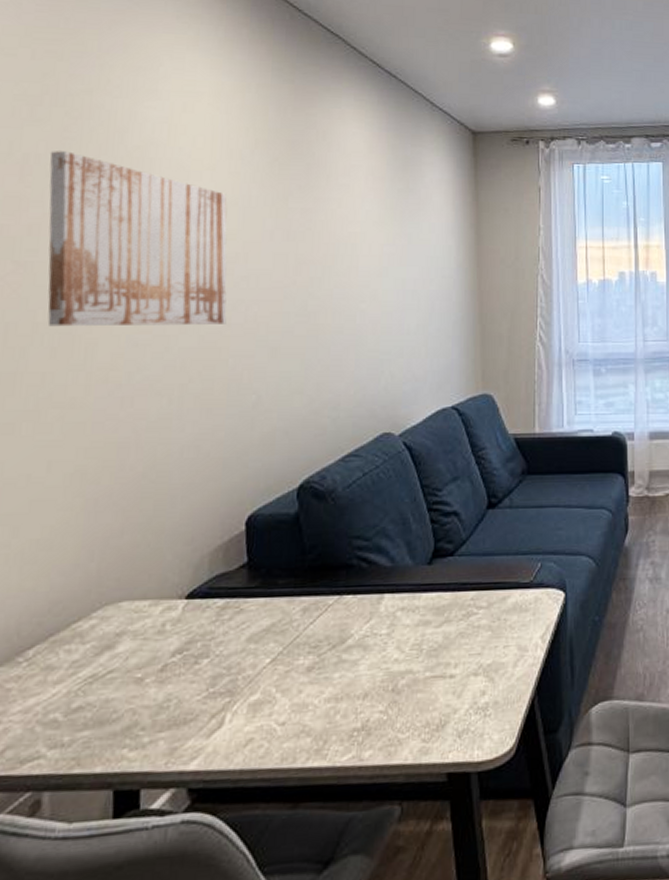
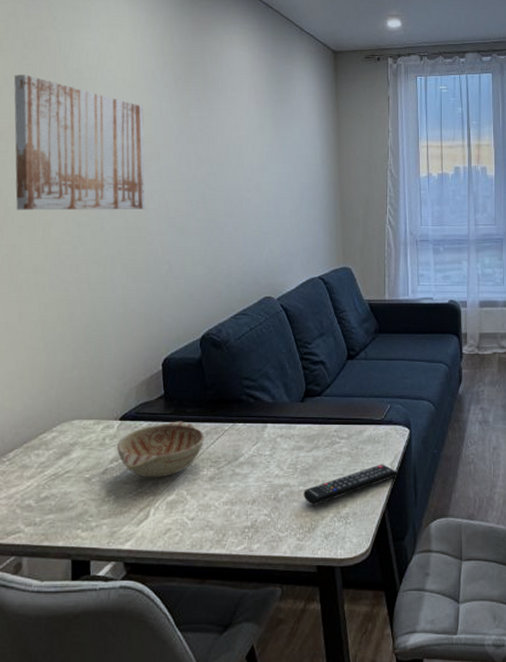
decorative bowl: none [181,596,301,673] -> present [117,421,204,478]
remote control: none [430,637,550,697] -> present [303,464,398,506]

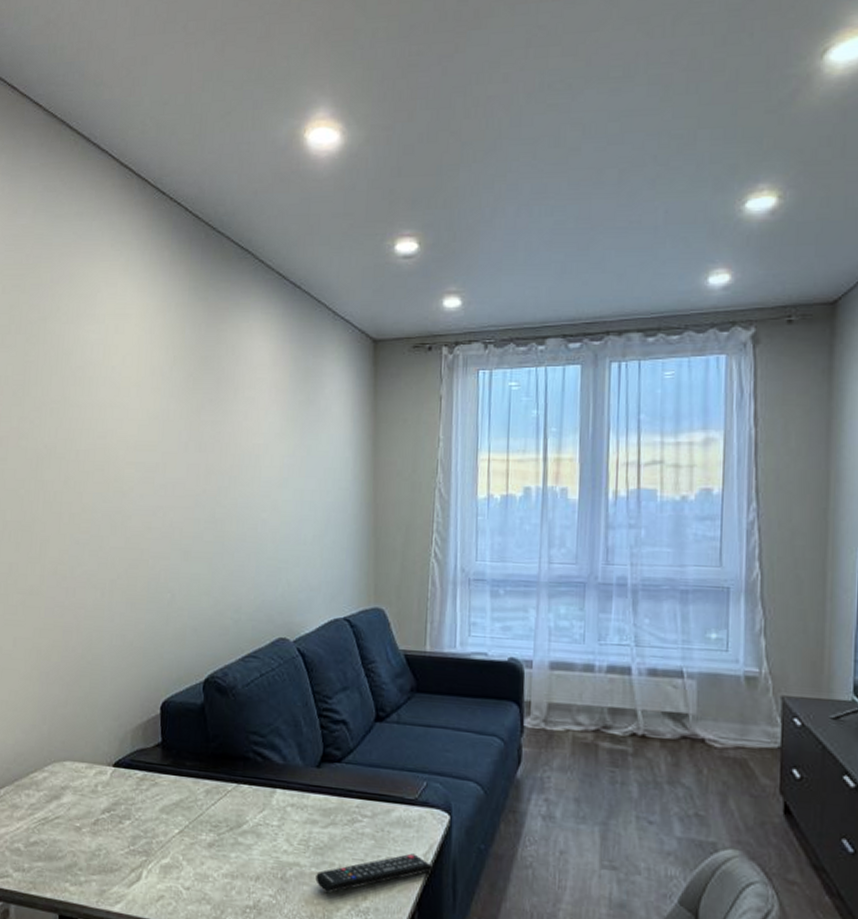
wall art: present [14,75,145,211] -> none [13,373,150,528]
decorative bowl: present [117,421,204,478] -> none [109,774,204,837]

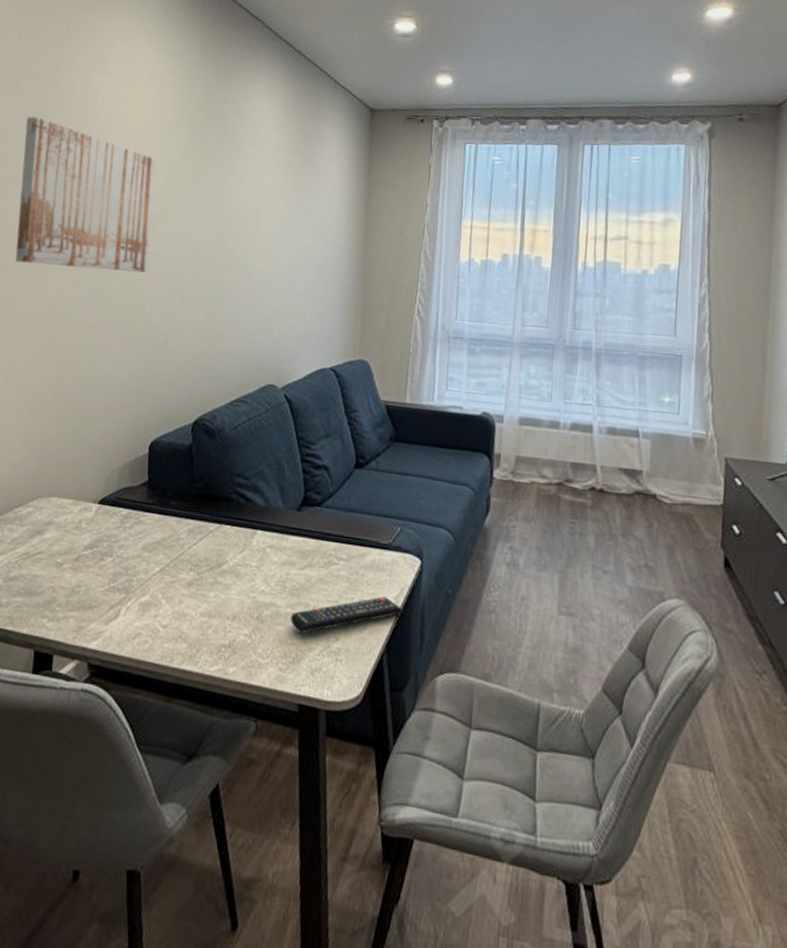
wall art: none [13,373,150,528] -> present [15,117,155,273]

